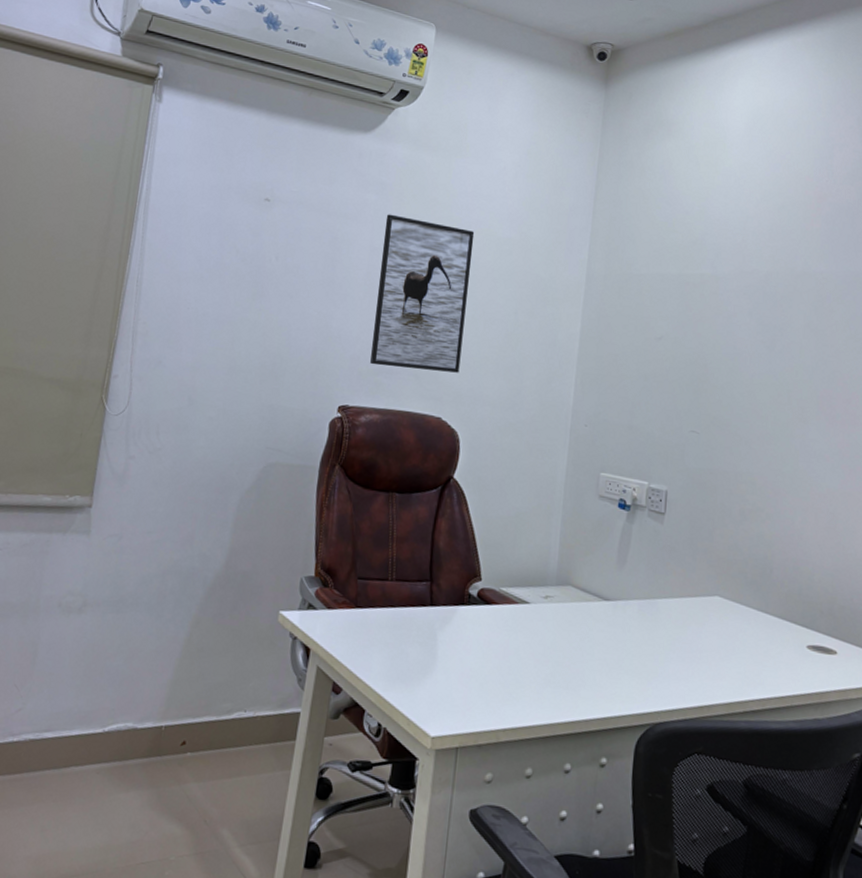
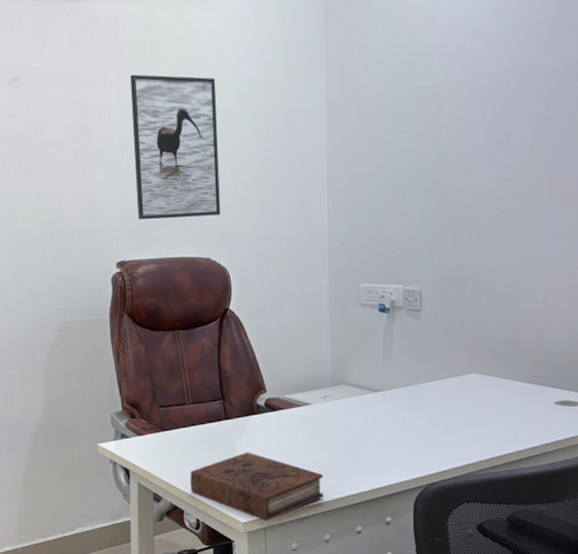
book: none [377,649,534,739] -> present [190,452,324,521]

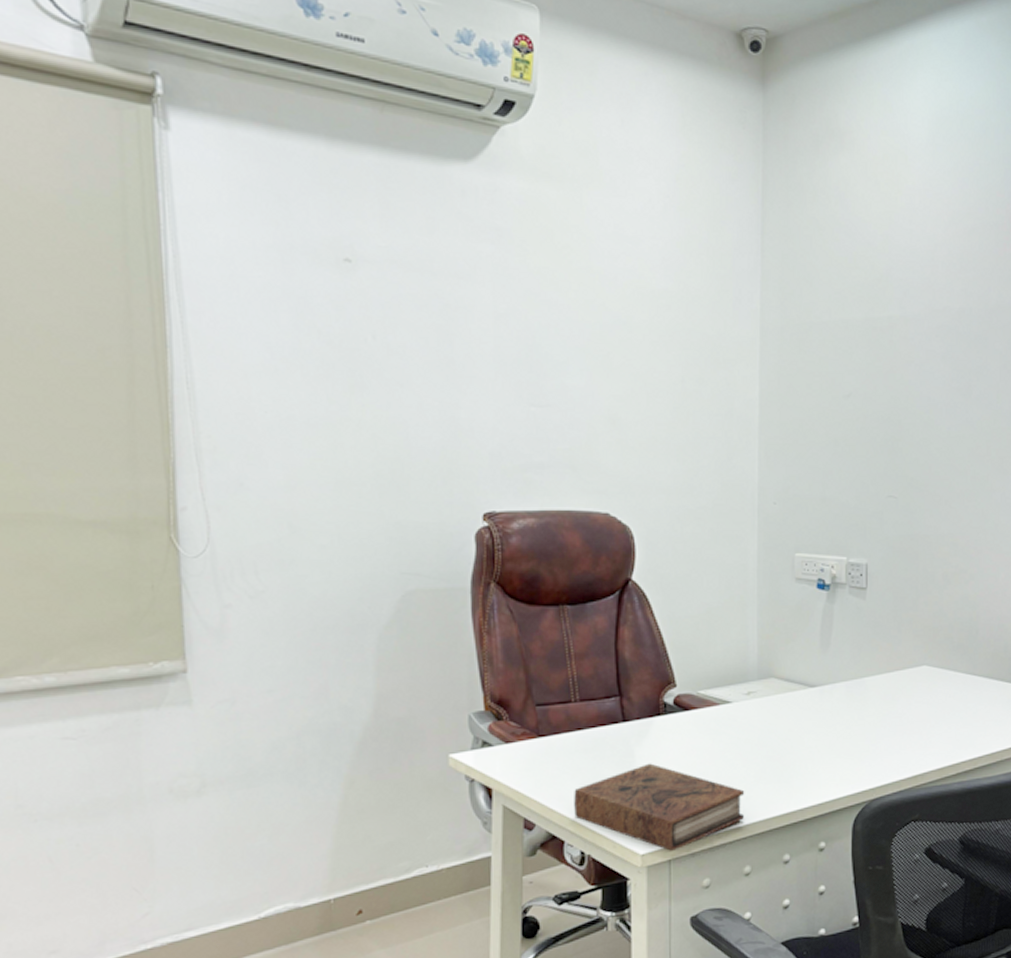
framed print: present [129,74,221,220] -> none [508,269,624,460]

